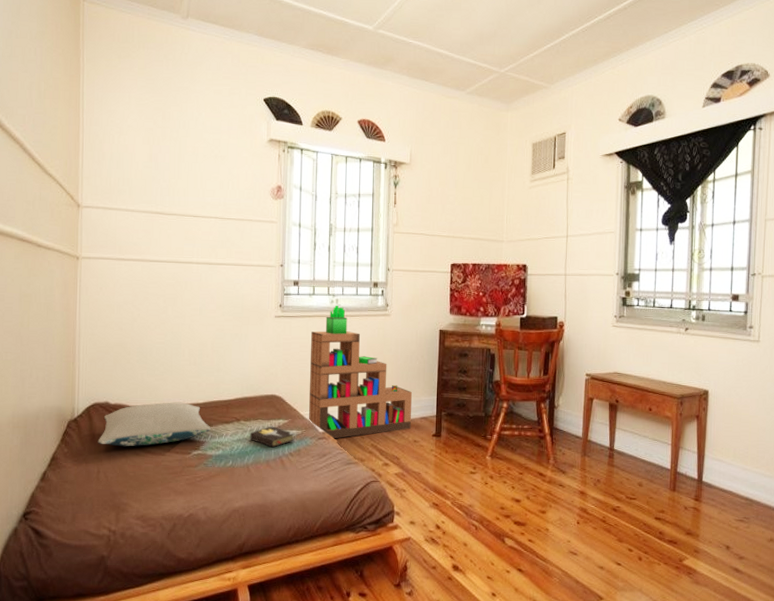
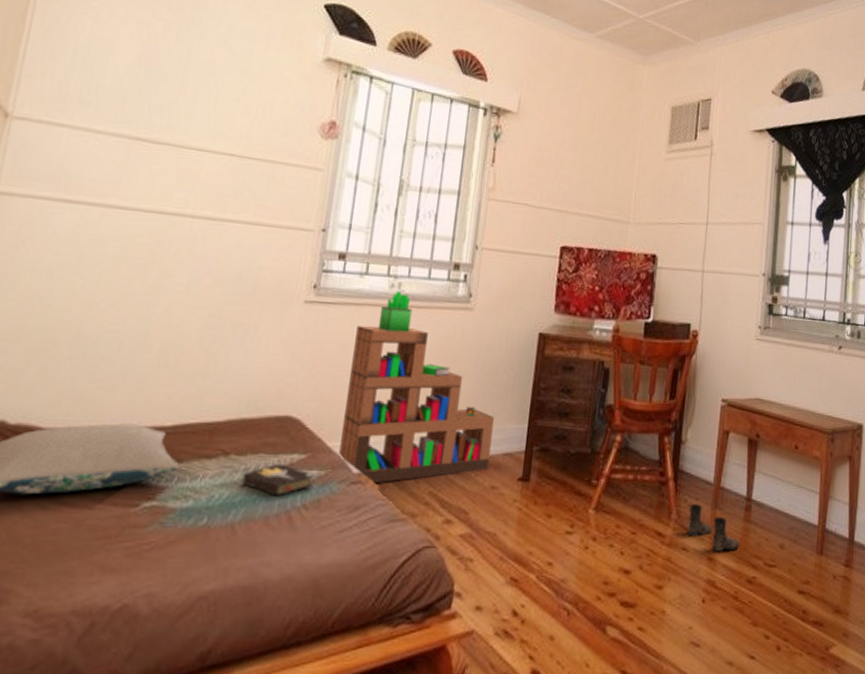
boots: none [563,452,606,488] -> present [688,503,740,552]

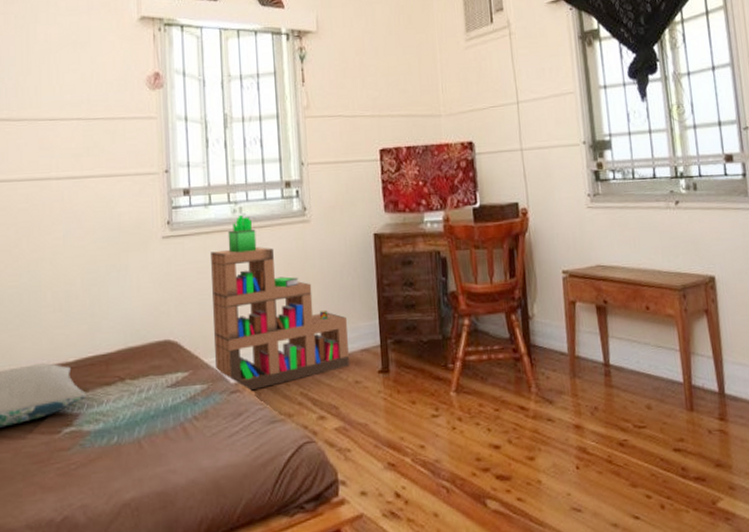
hardback book: present [241,463,315,497] -> none [139,382,199,412]
boots: present [688,503,740,552] -> none [548,374,605,419]

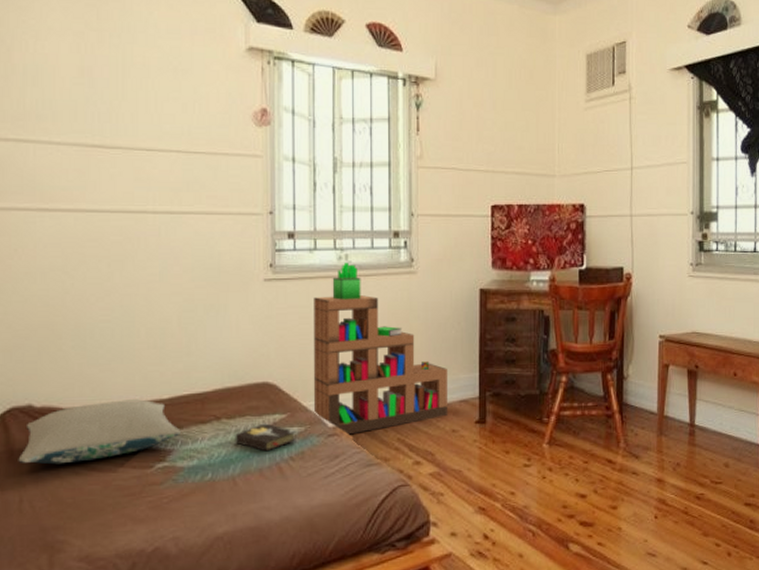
hardback book: none [139,382,199,412] -> present [235,423,296,452]

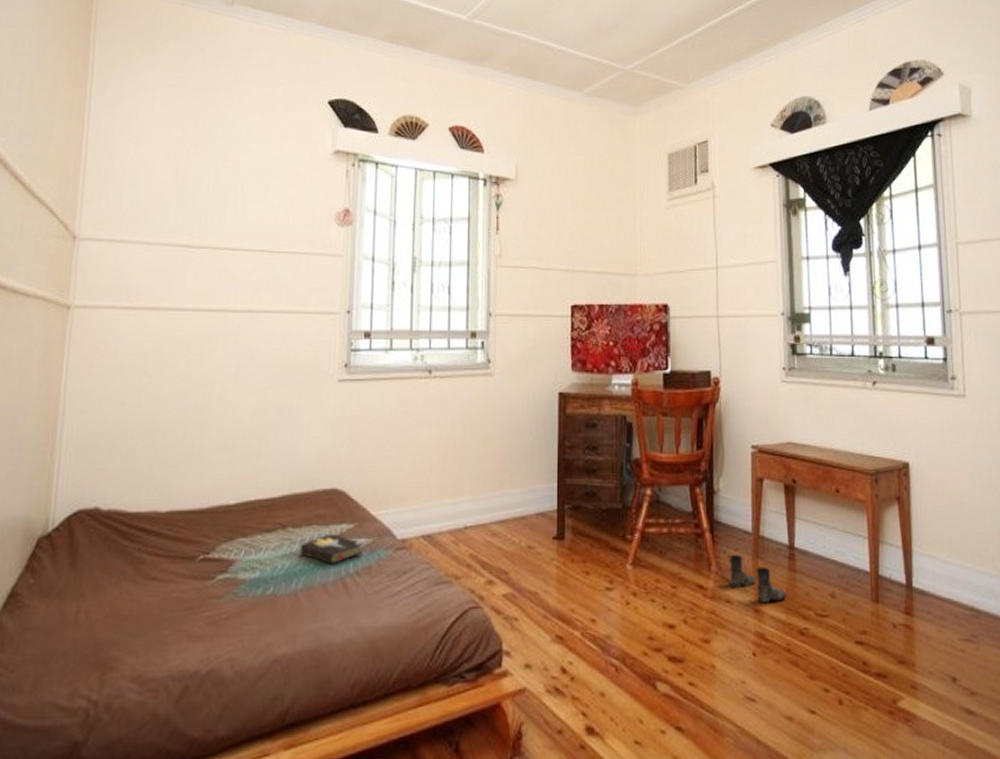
pillow: present [18,399,181,465] -> none [79,504,245,573]
bookshelf: present [313,262,447,435] -> none [382,362,524,549]
boots: none [636,432,686,474] -> present [729,554,787,603]

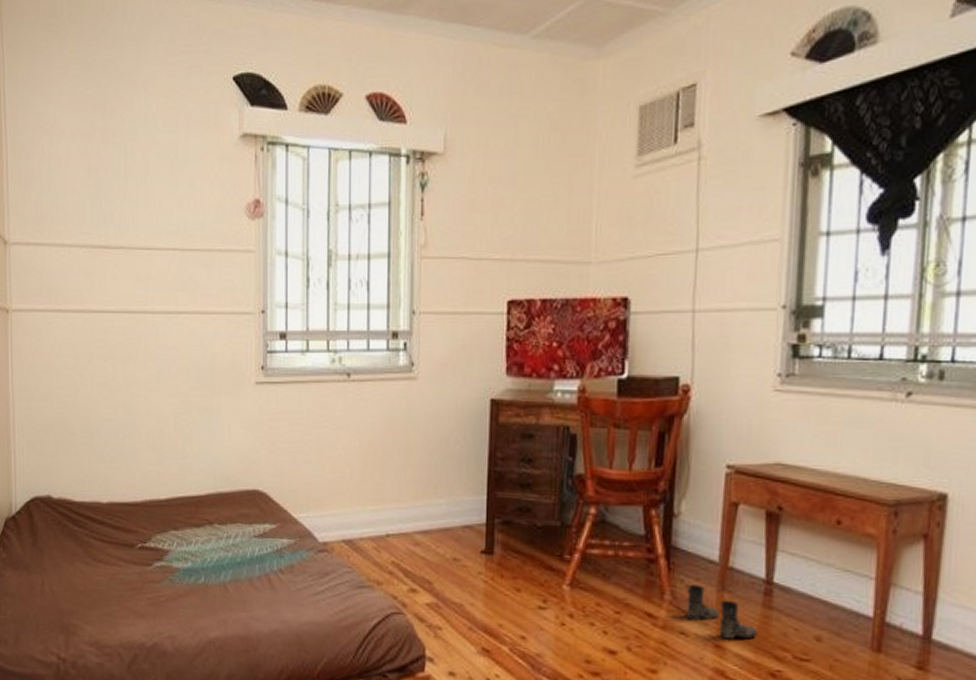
hardback book: present [299,533,363,565] -> none [226,532,286,562]

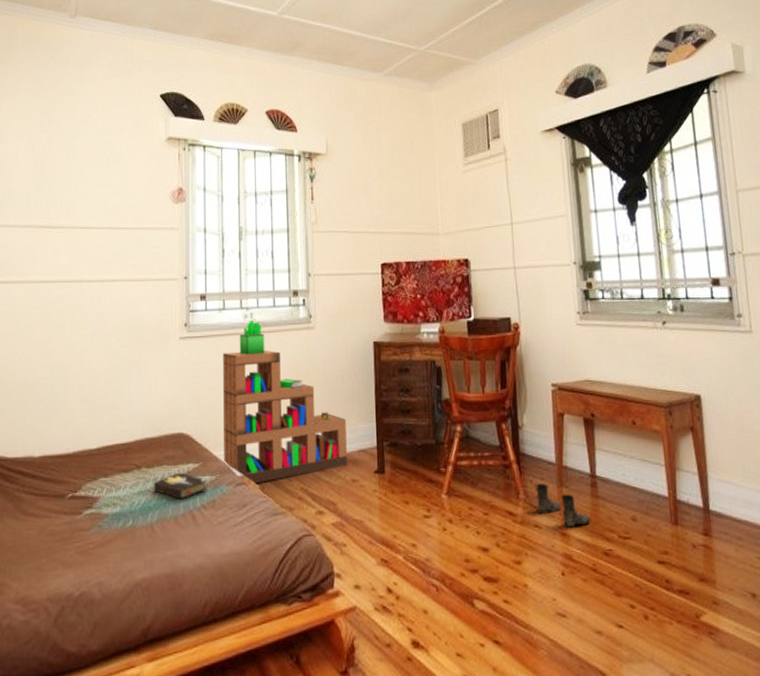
hardback book: none [226,532,286,562] -> present [153,472,208,500]
bookshelf: none [303,365,449,553] -> present [223,320,347,484]

